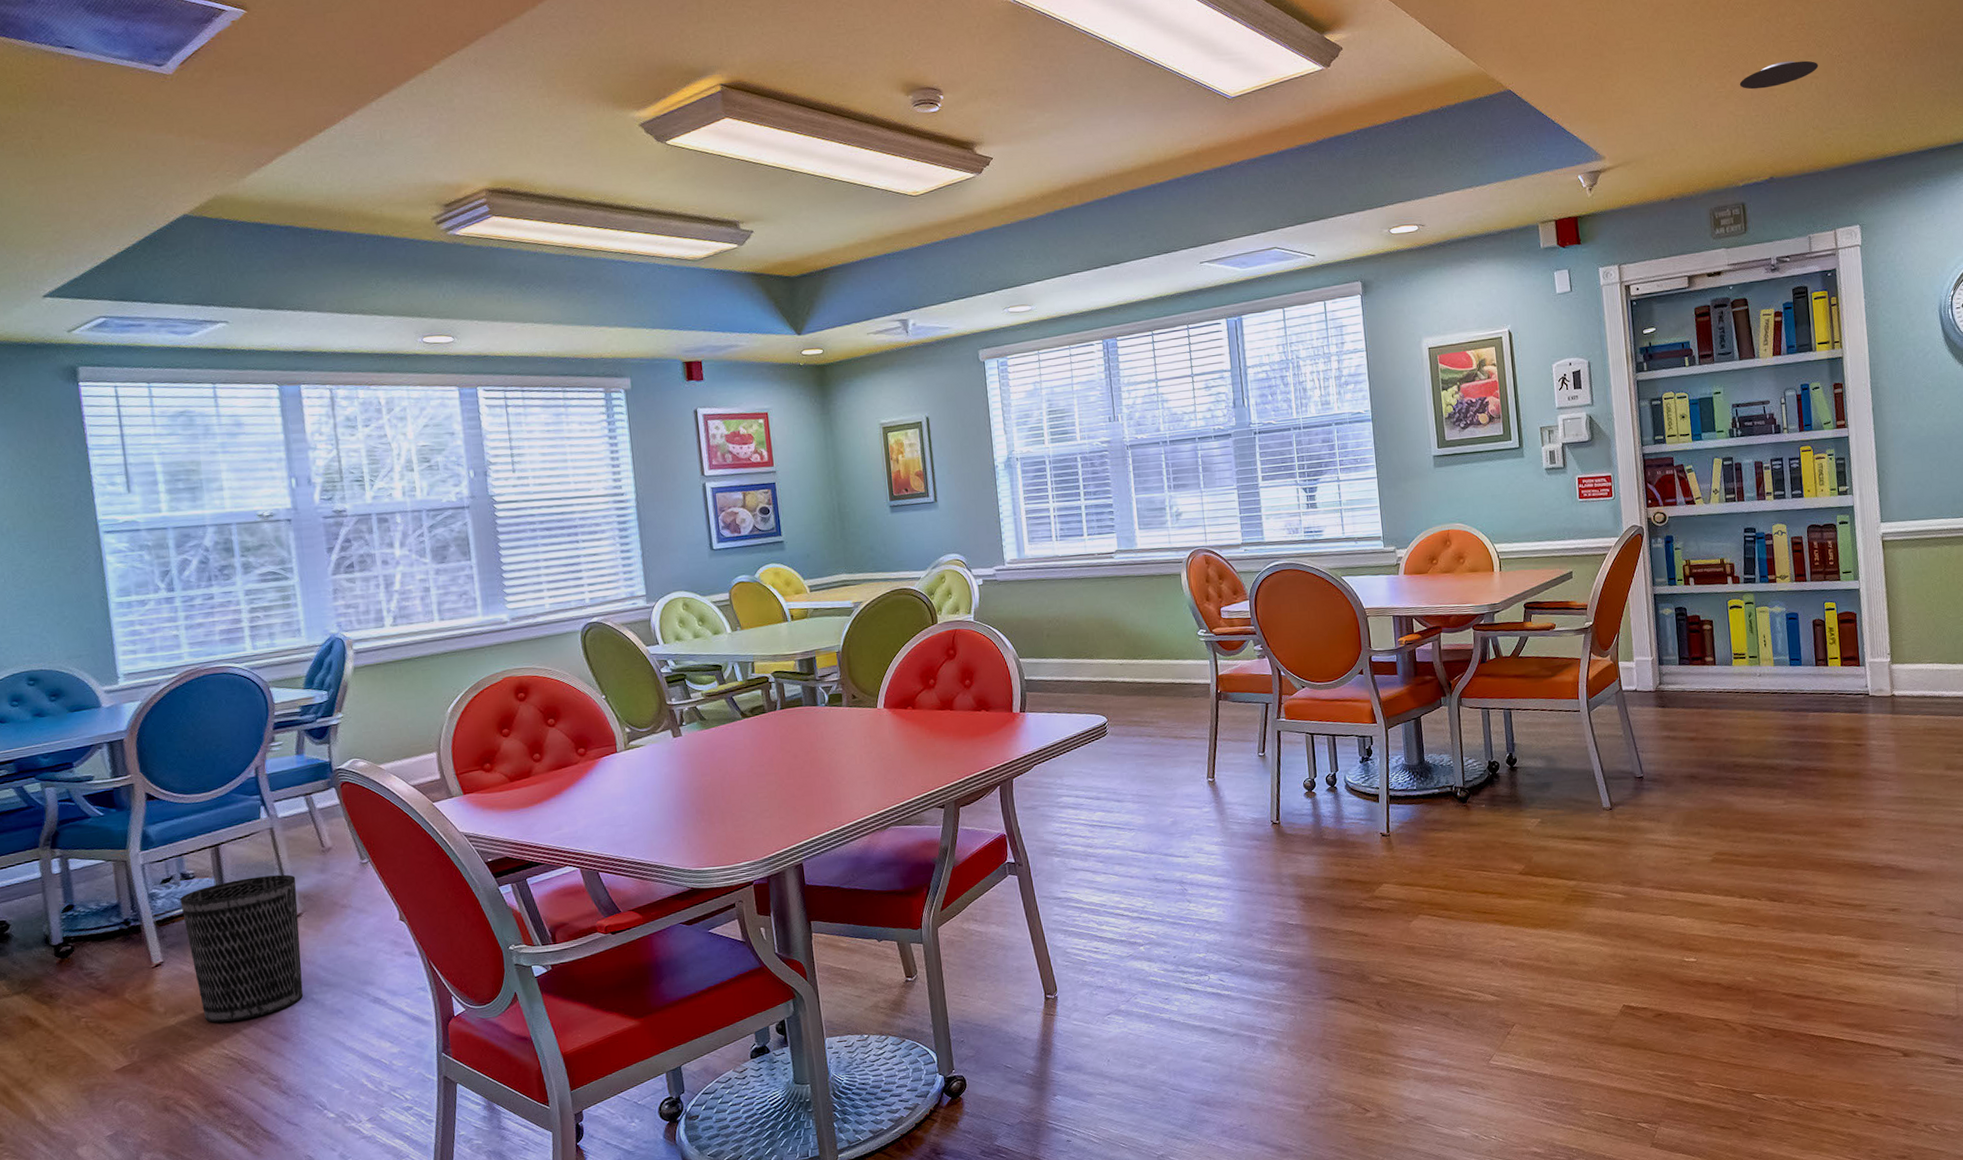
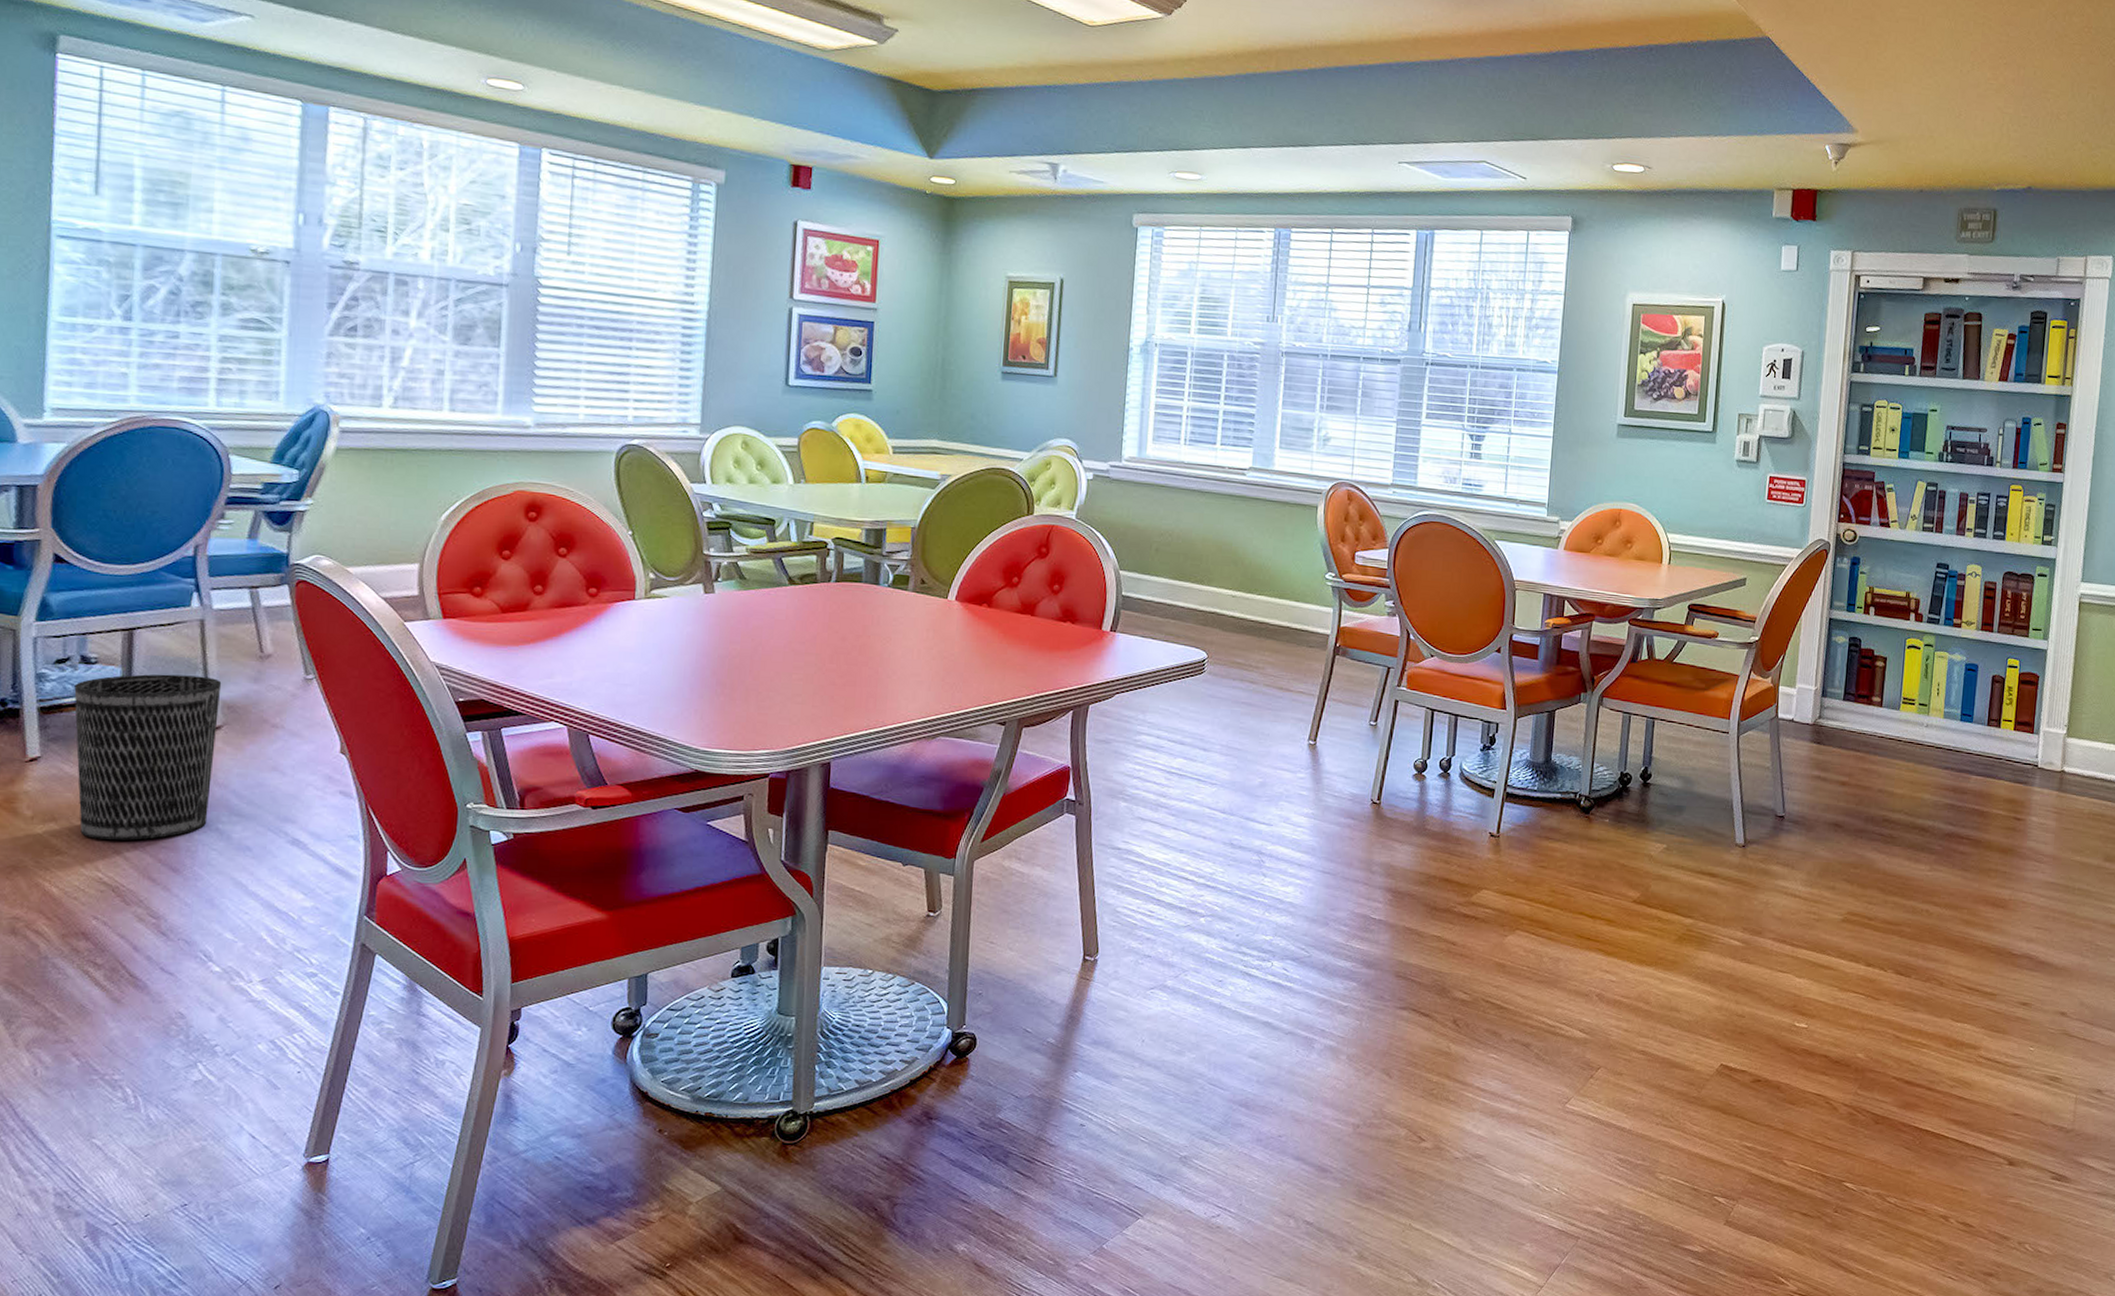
recessed light: present [1739,60,1819,90] -> none [2012,63,2099,90]

